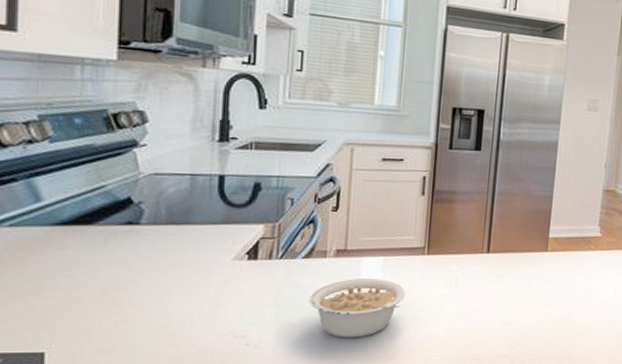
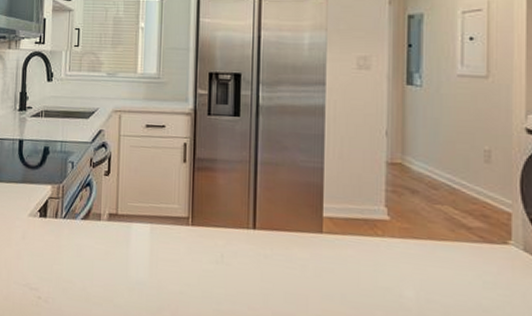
legume: present [309,277,406,338] -> none [87,244,173,306]

